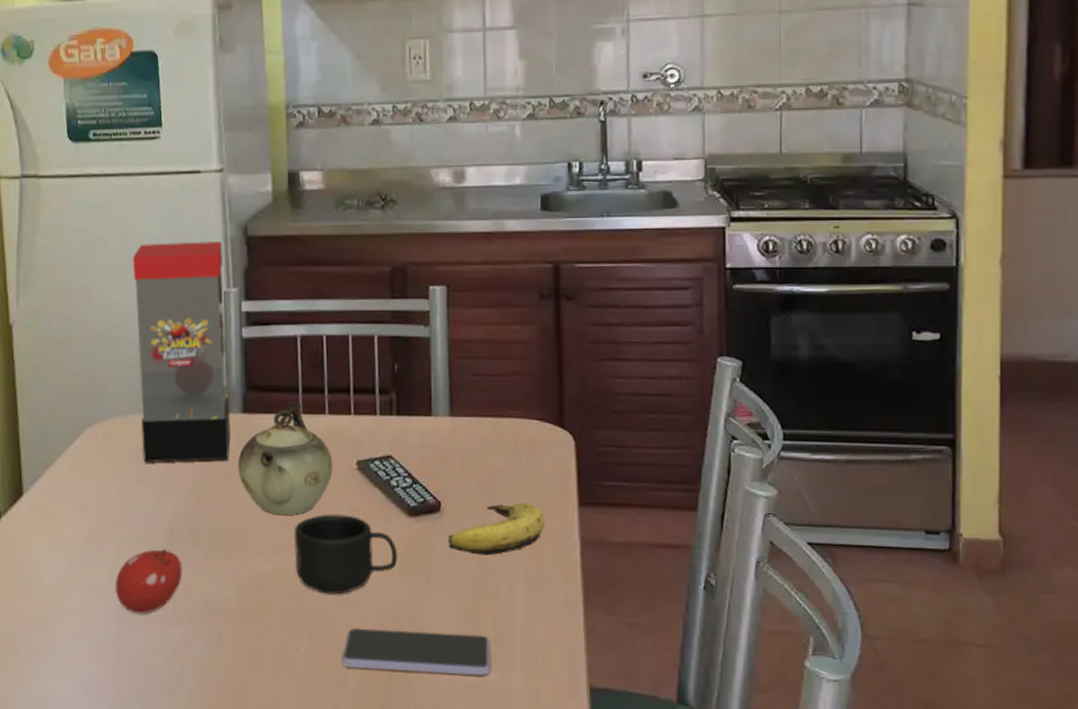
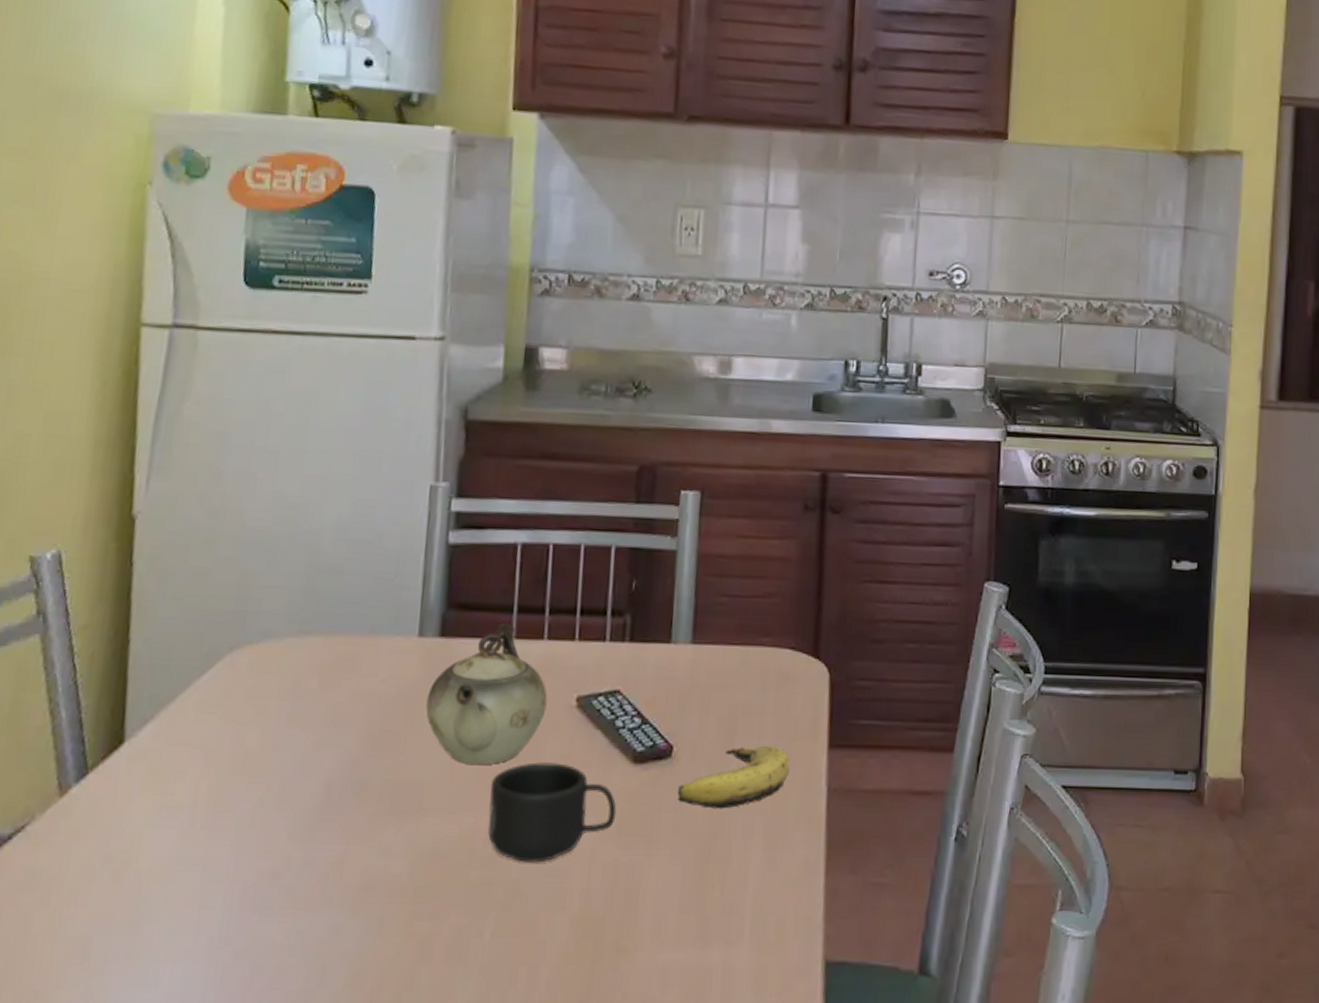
fruit: present [115,548,182,614] -> none [242,810,339,898]
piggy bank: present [132,242,231,463] -> none [300,421,435,700]
smartphone: present [341,628,491,676] -> none [535,903,717,954]

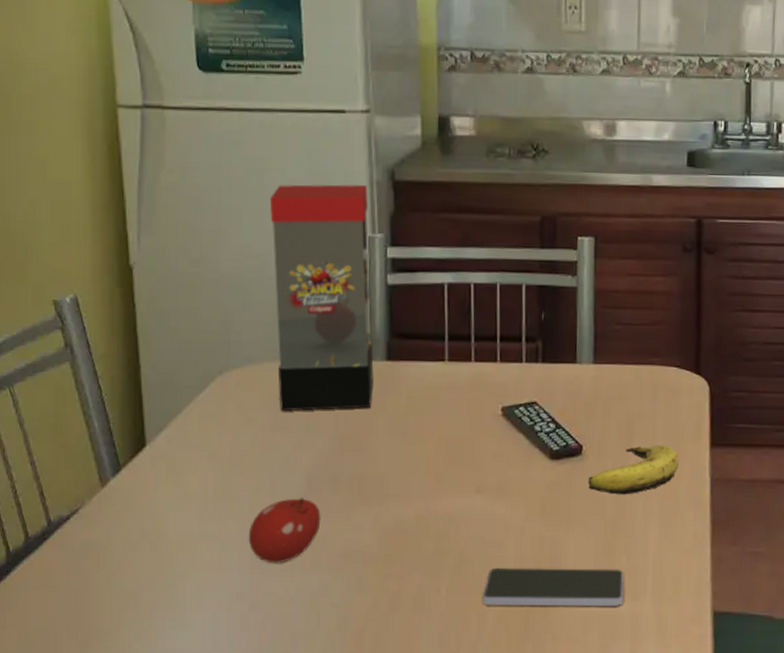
fruit: none [242,810,339,898] -> present [248,497,321,564]
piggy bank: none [300,421,435,700] -> present [269,184,374,412]
teapot: present [426,623,548,766] -> none [380,349,478,462]
mug: present [488,762,617,863] -> none [437,459,540,537]
smartphone: none [535,903,717,954] -> present [482,567,625,606]

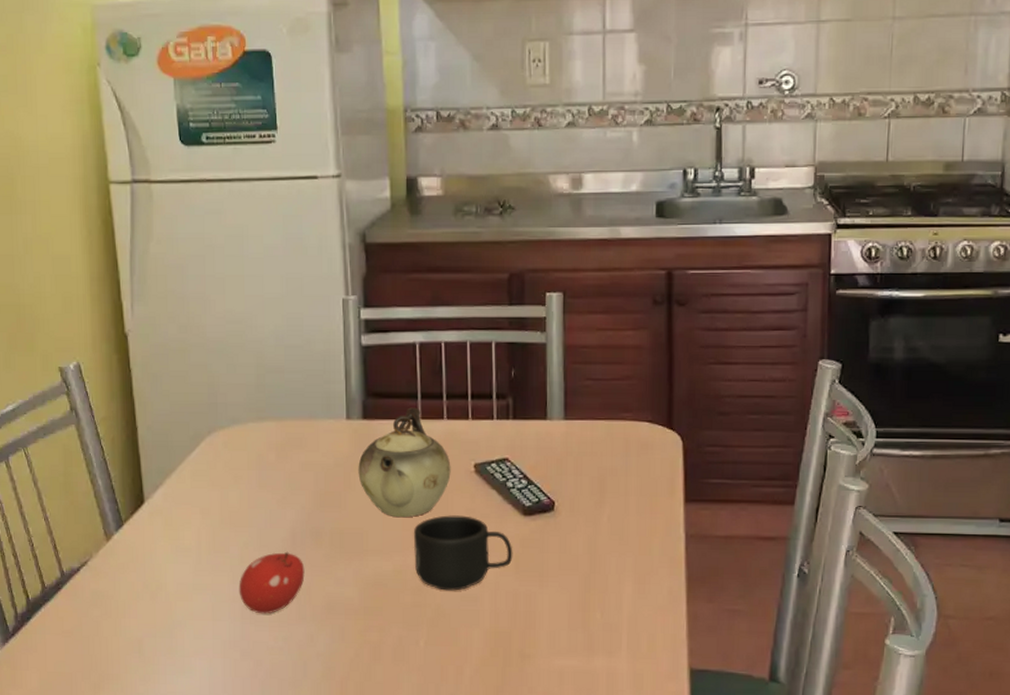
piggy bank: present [269,184,374,412] -> none [249,249,351,470]
teapot: none [380,349,478,462] -> present [358,407,451,518]
mug: none [437,459,540,537] -> present [414,515,513,591]
smartphone: present [482,567,625,606] -> none [459,621,600,661]
banana: present [587,444,679,495] -> none [560,500,652,551]

